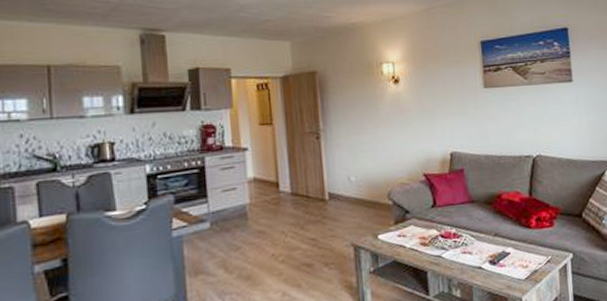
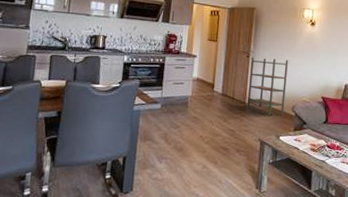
bookshelf: none [323,133,378,211] -> present [246,57,288,116]

